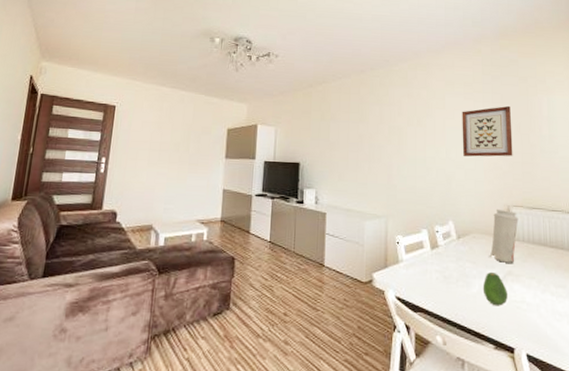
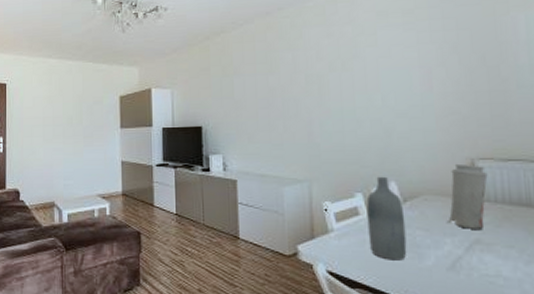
bottle: none [430,216,459,288] -> present [366,176,407,261]
wall art: present [462,105,513,157] -> none [401,32,476,102]
fruit: present [482,272,508,306] -> none [440,241,476,282]

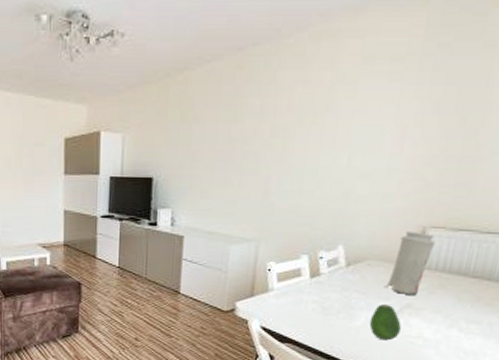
bottle: present [366,176,407,261] -> none [305,239,346,320]
fruit: none [440,241,476,282] -> present [369,304,401,341]

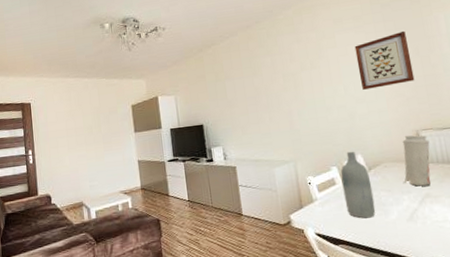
bottle: none [305,239,346,320] -> present [340,151,376,219]
fruit: present [369,304,401,341] -> none [401,197,429,229]
wall art: none [372,87,458,164] -> present [354,30,415,90]

